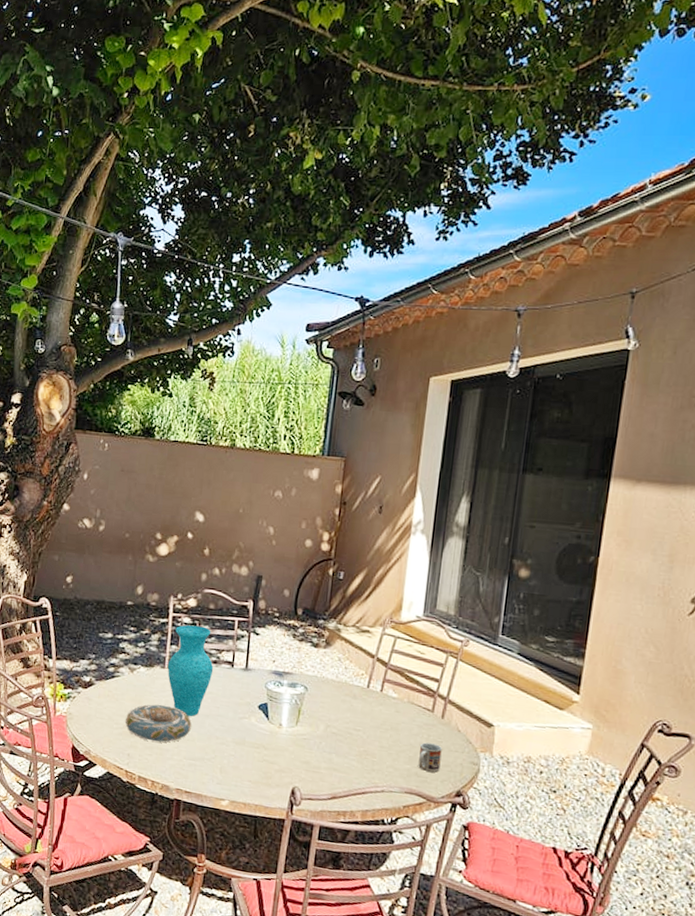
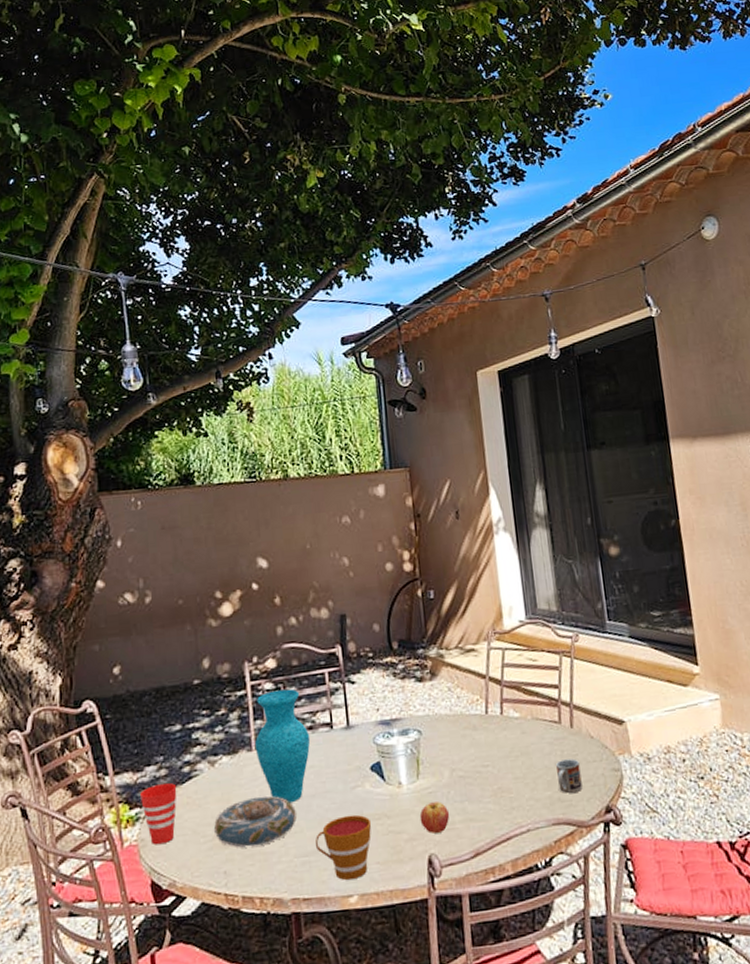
cup: none [73,675,102,721] -> present [140,783,177,845]
cup: none [202,738,251,788] -> present [316,814,372,881]
fruit: none [291,746,318,772] -> present [419,802,450,834]

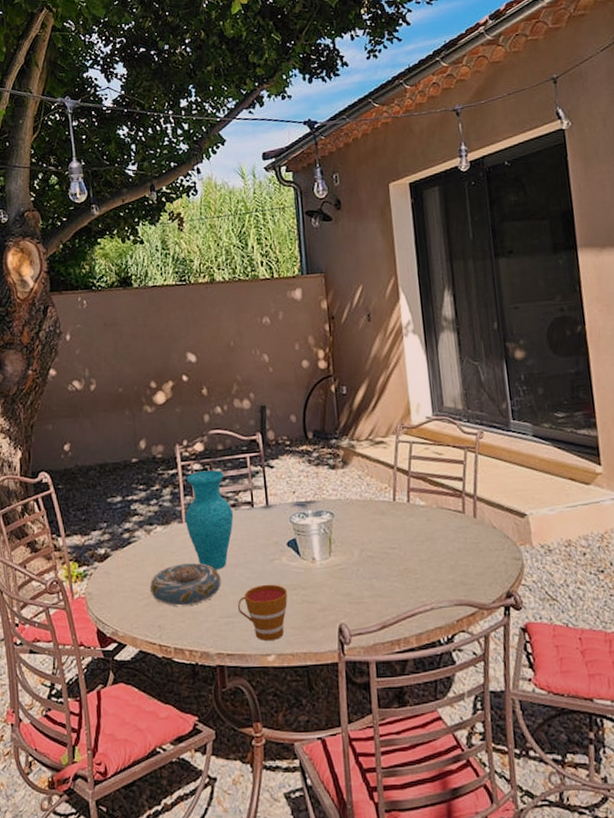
cup: present [140,783,177,845] -> none [87,546,119,599]
fruit: present [419,802,450,834] -> none [331,577,359,605]
cup: present [556,758,583,793] -> none [459,546,484,577]

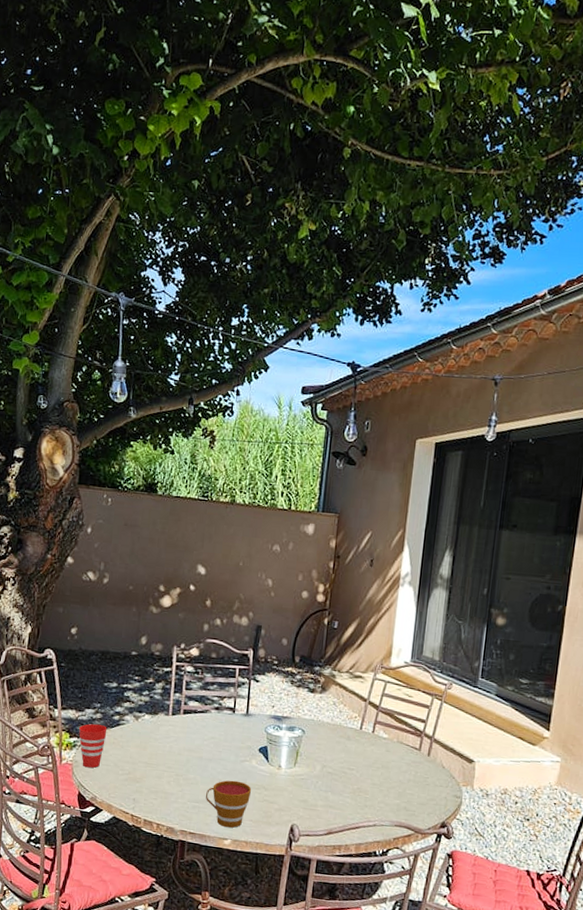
cup: none [87,546,119,599] -> present [79,724,107,769]
decorative bowl: present [149,562,222,606] -> none [130,750,196,787]
vase: present [184,470,234,571] -> none [171,673,216,761]

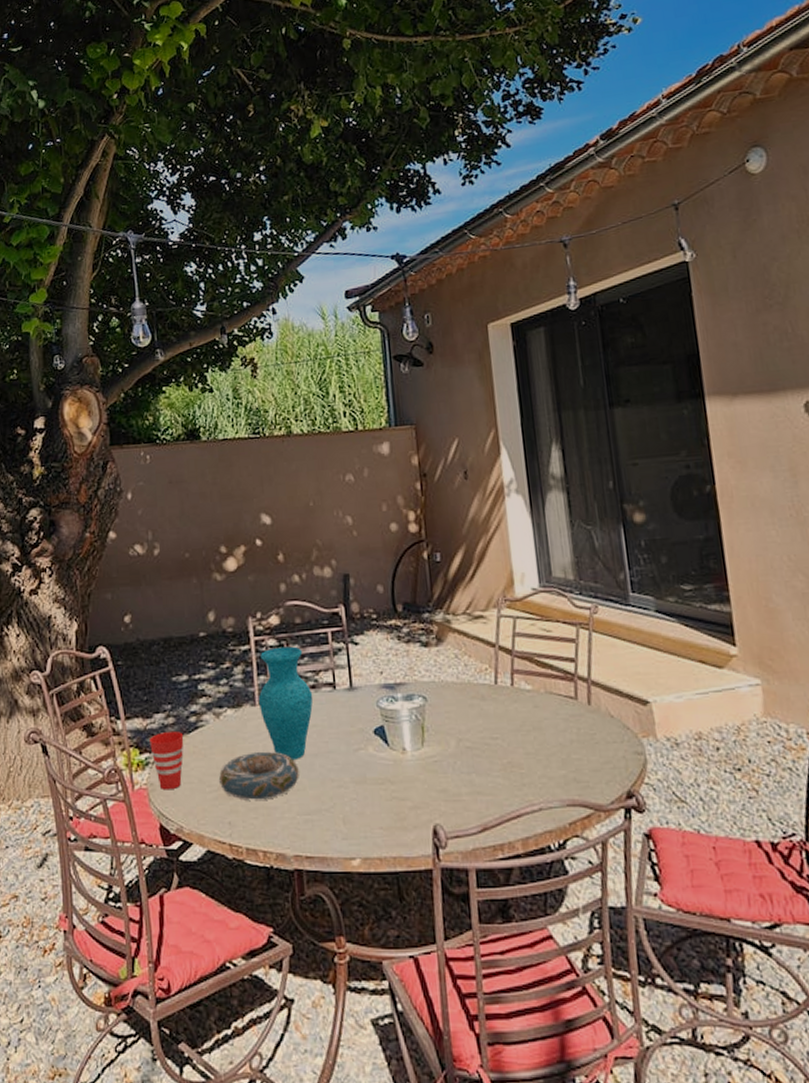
decorative bowl: none [130,750,196,787] -> present [218,751,300,800]
vase: none [171,673,216,761] -> present [258,646,314,761]
cup: present [206,780,252,828] -> none [318,777,375,843]

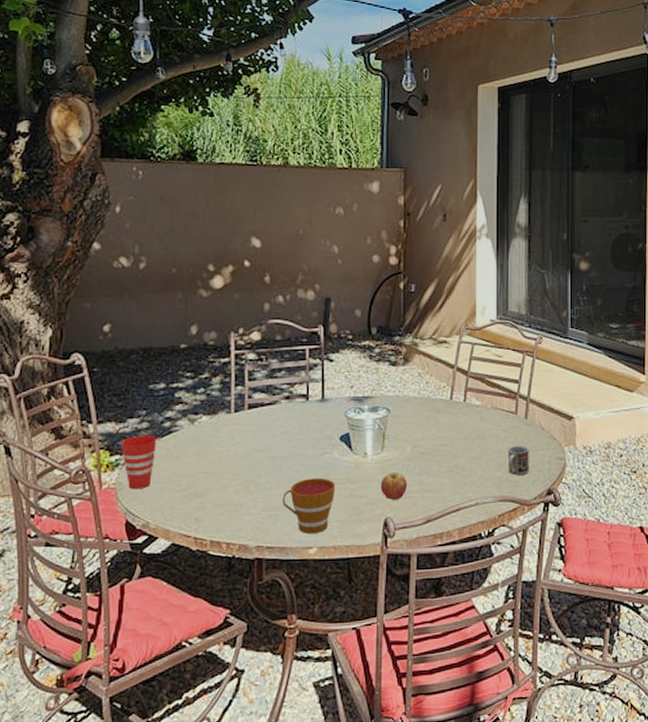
decorative bowl: present [218,751,300,800] -> none [188,454,268,498]
vase: present [258,646,314,761] -> none [233,361,287,463]
cup: none [318,777,375,843] -> present [283,477,336,535]
fruit: none [424,771,456,803] -> present [380,473,408,500]
cup: none [572,738,601,774] -> present [508,446,529,475]

